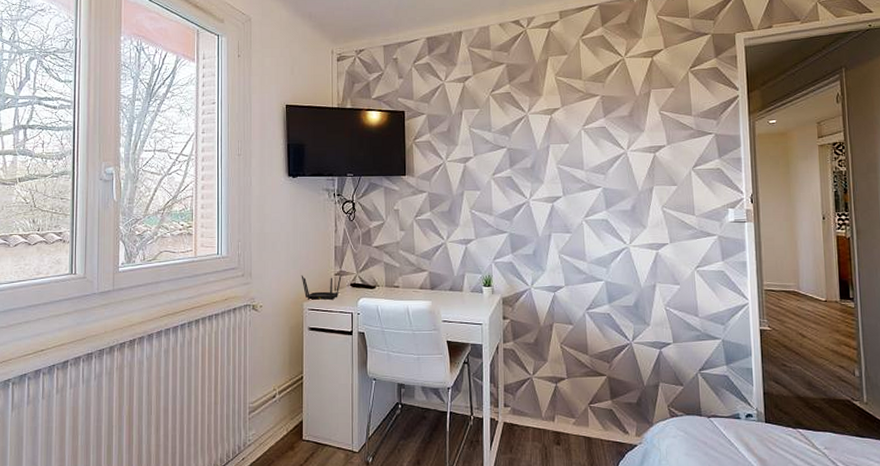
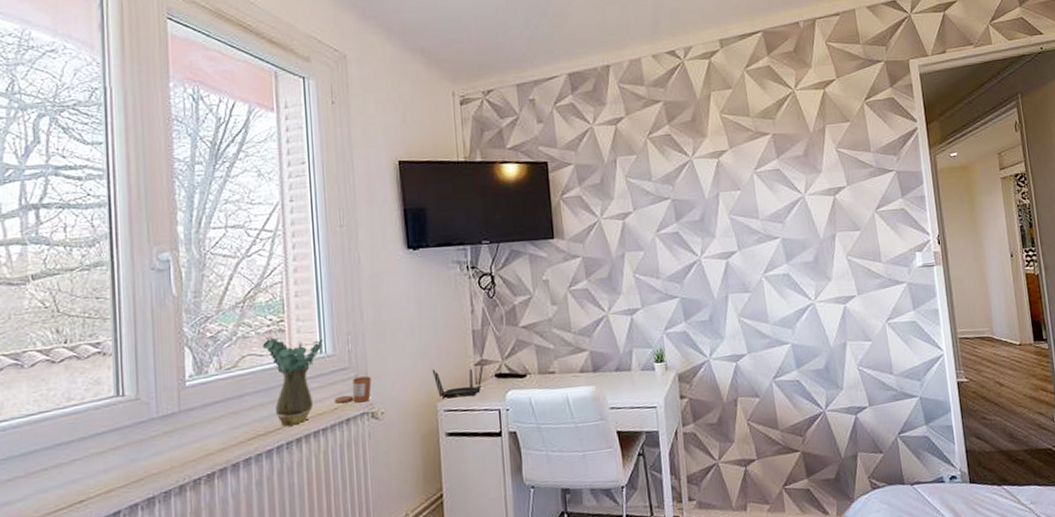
vase: none [176,238,219,309] -> present [263,336,323,426]
candle: none [225,276,254,296] -> present [334,376,372,404]

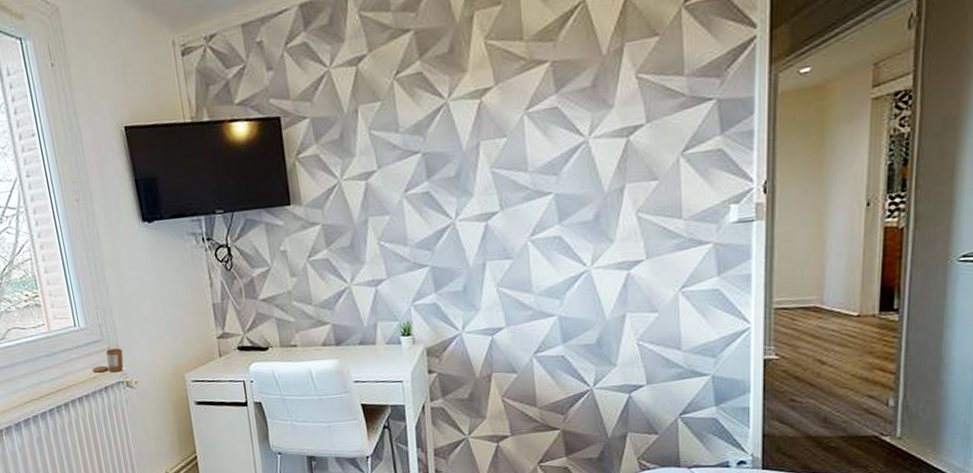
vase: present [263,336,323,426] -> none [24,310,76,392]
wifi router: present [432,364,484,399] -> none [177,337,226,370]

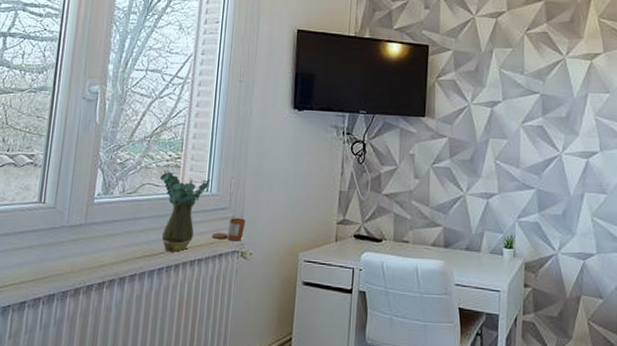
vase: none [24,310,76,392] -> present [160,169,210,252]

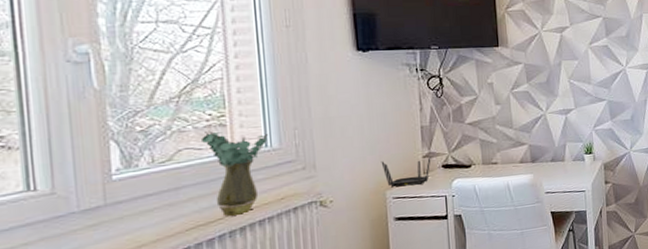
candle: present [211,218,246,241] -> none [280,168,320,194]
wifi router: none [298,221,345,252] -> present [381,156,431,188]

